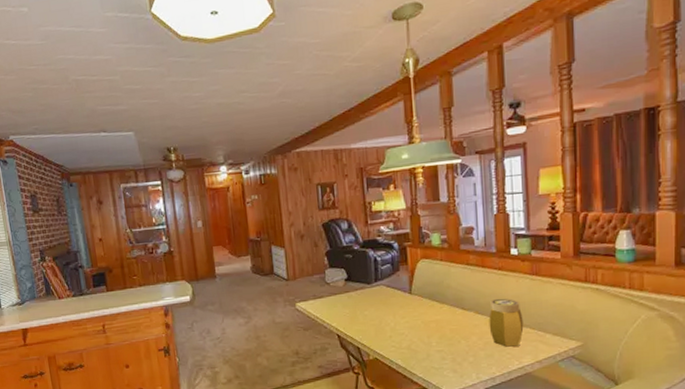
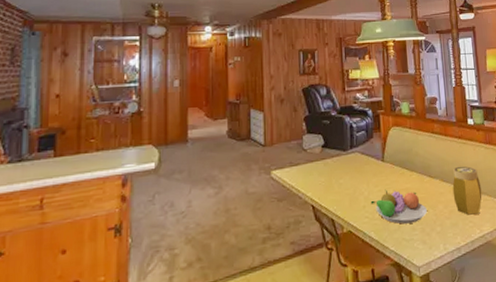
fruit bowl: none [397,321,458,354] -> present [370,189,427,224]

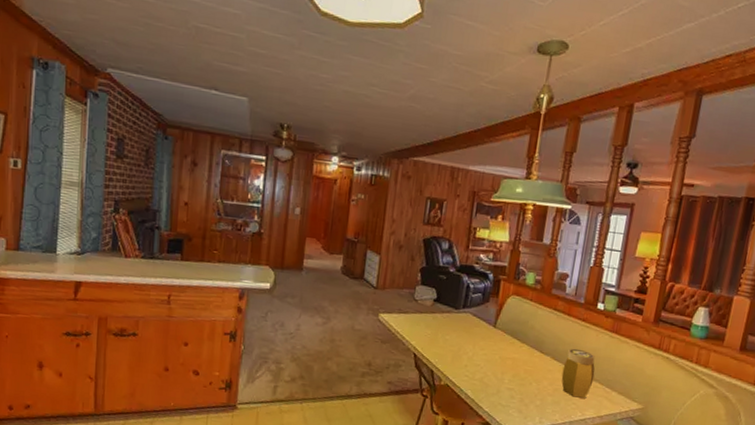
fruit bowl: present [370,189,427,224] -> none [473,354,530,392]

